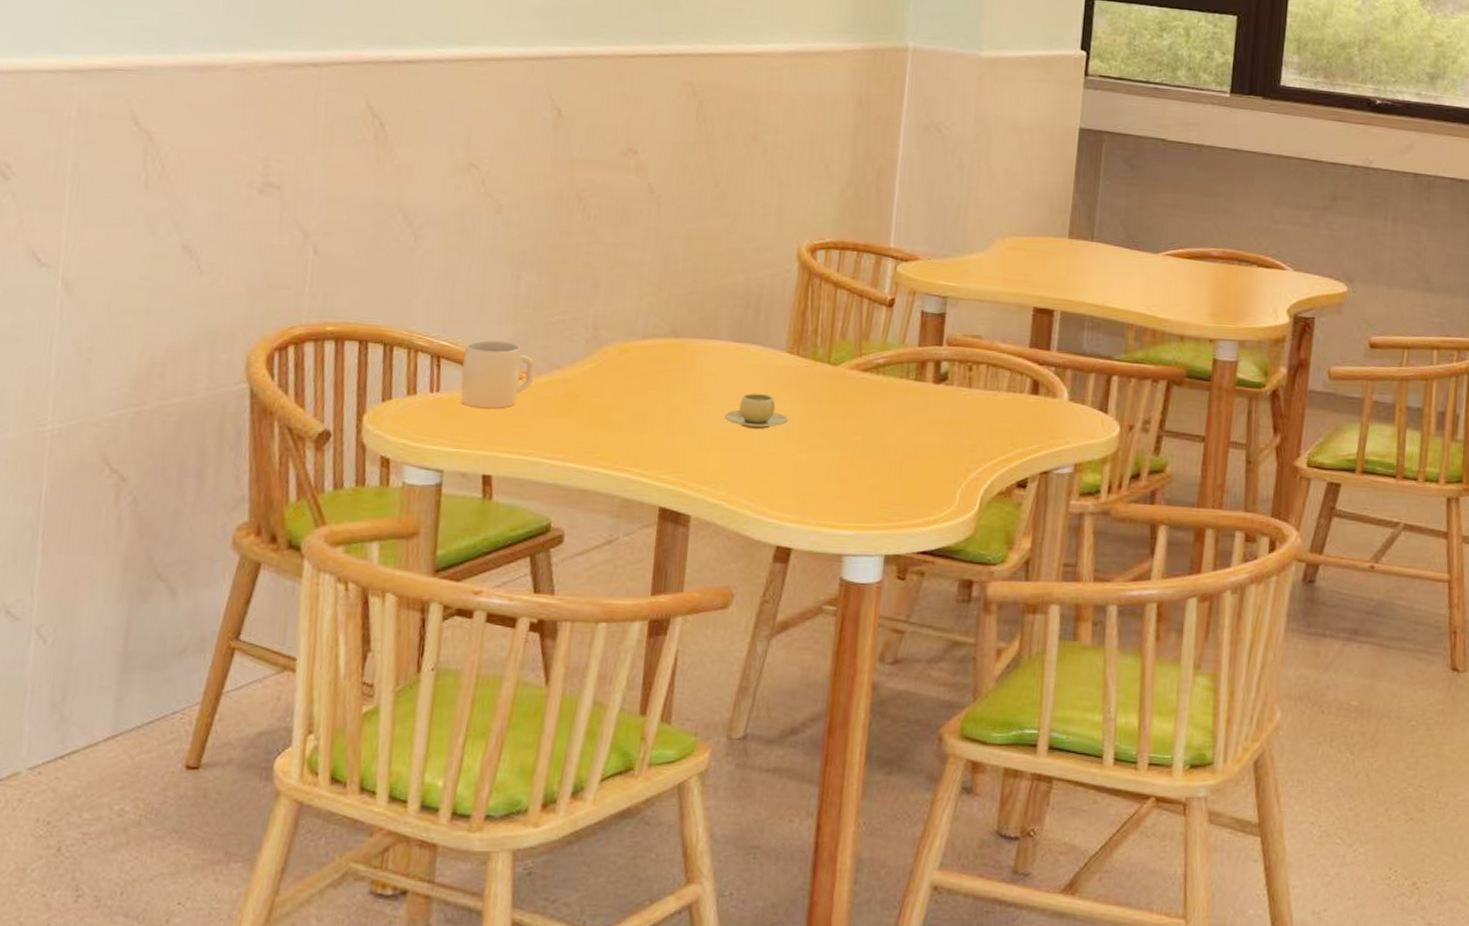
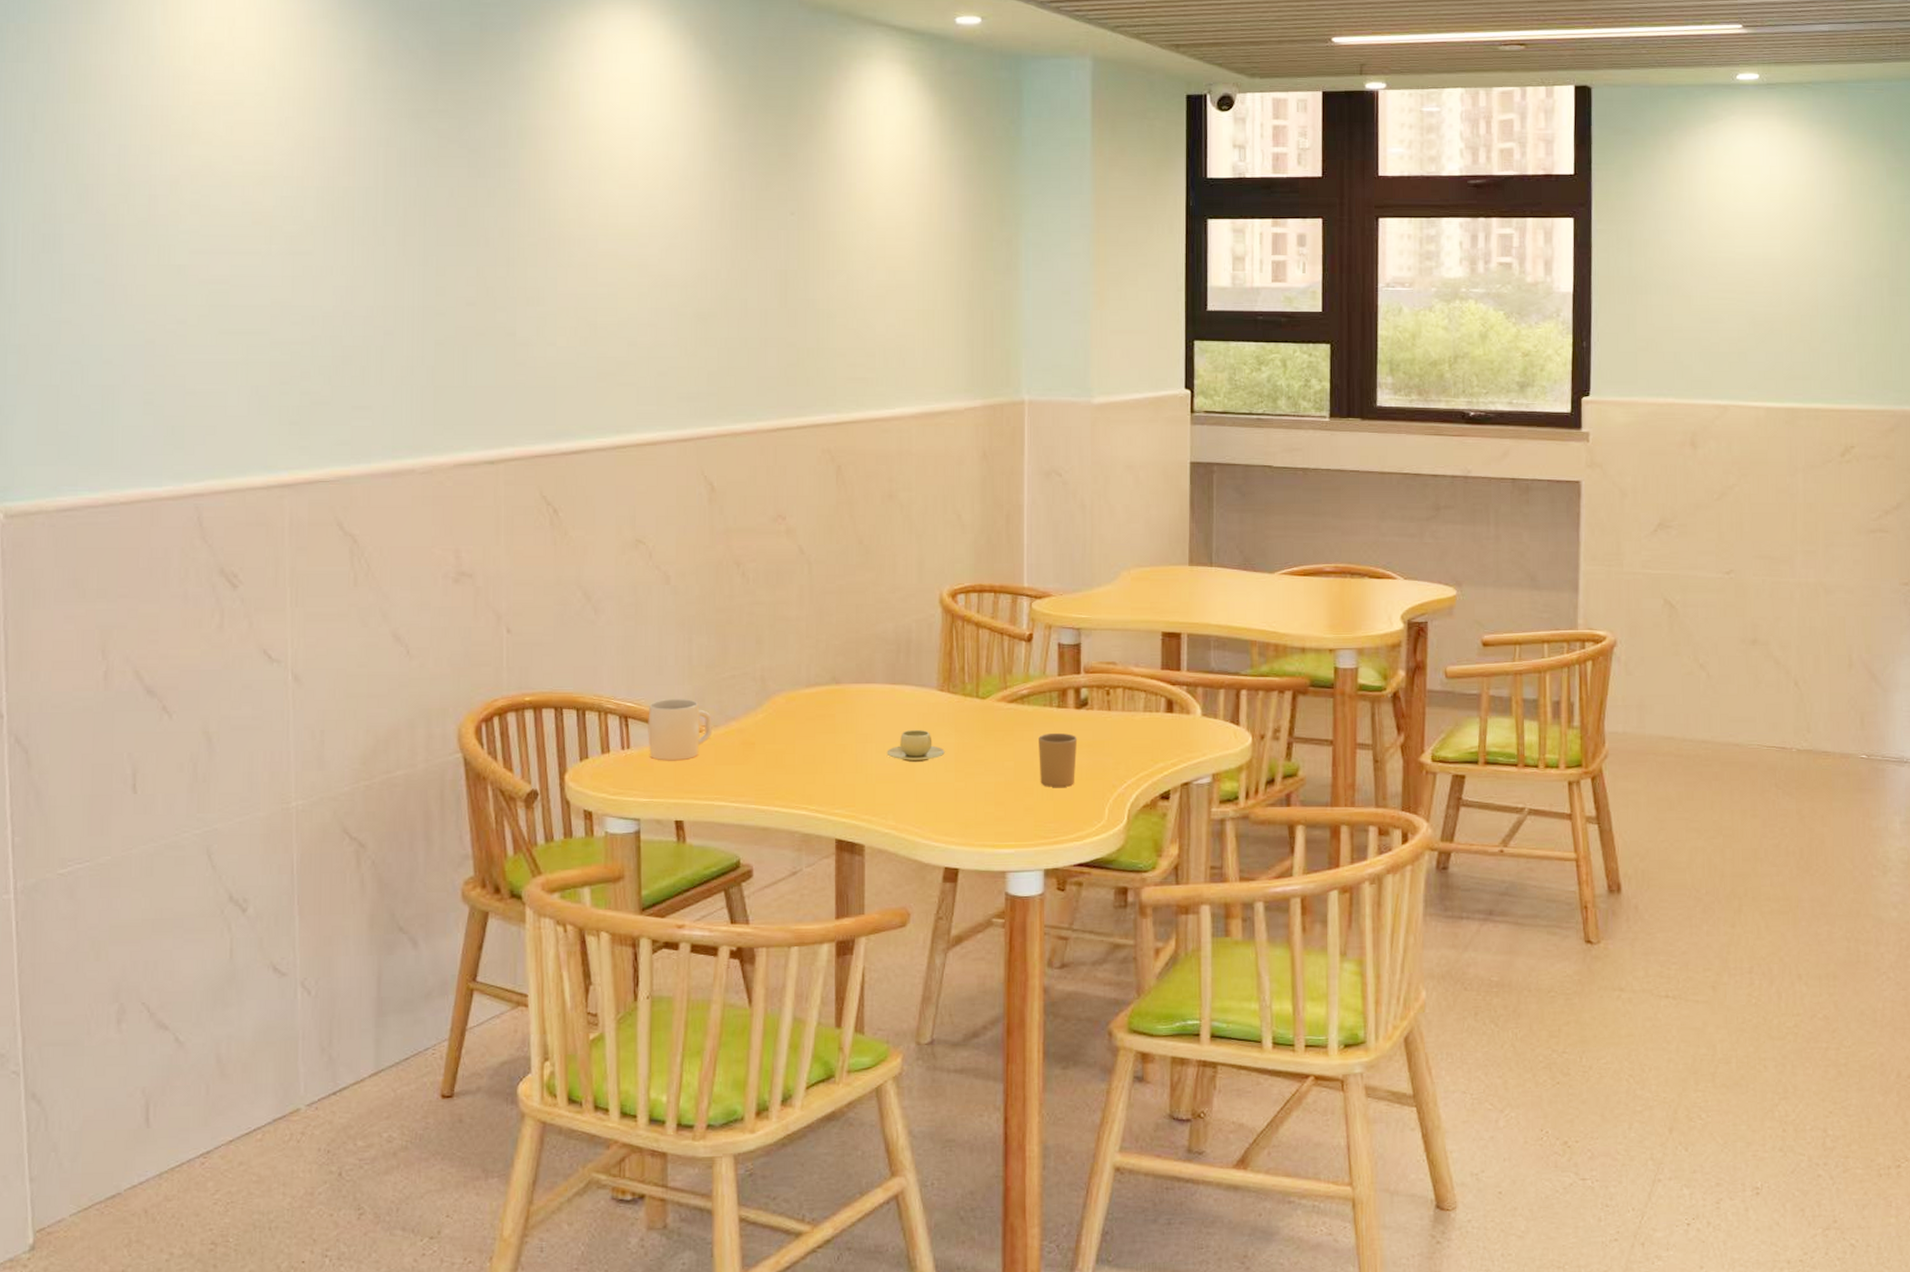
mug: none [888,407,934,467] -> present [1039,732,1078,787]

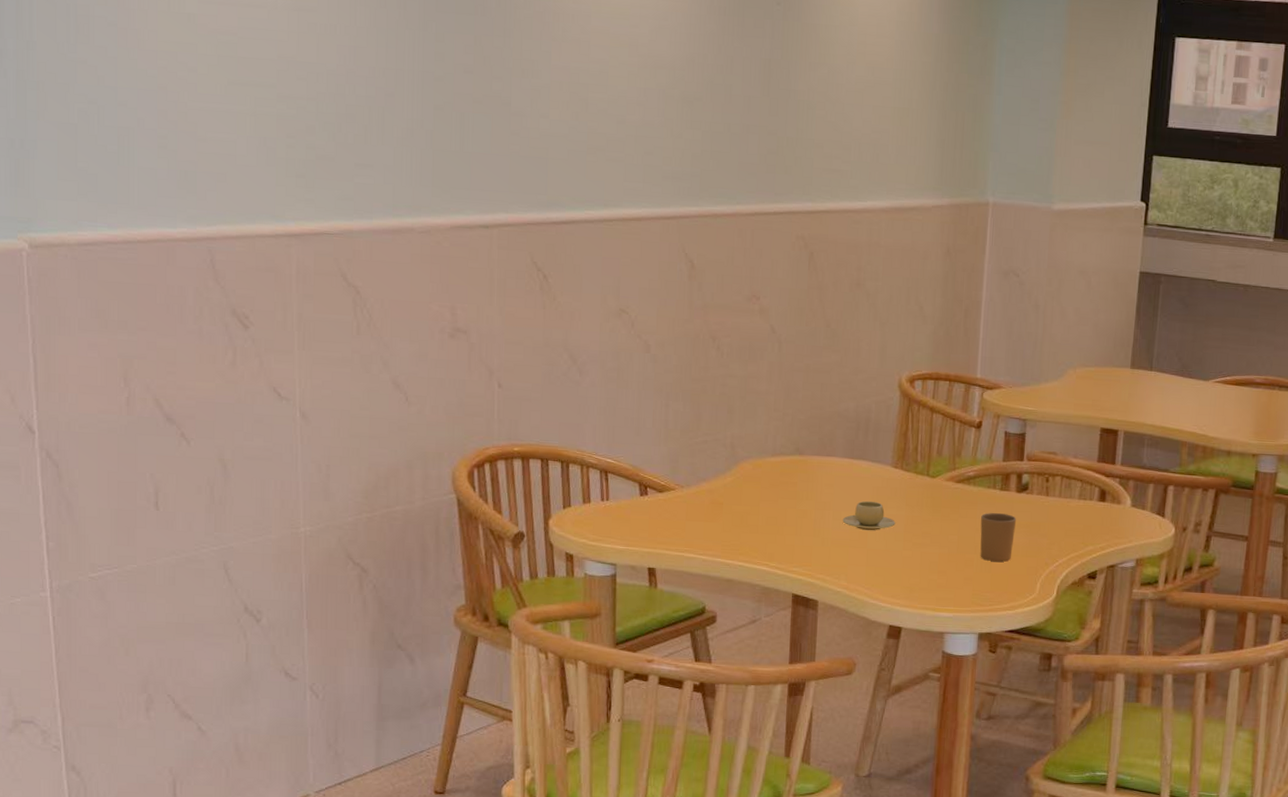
mug: present [648,698,712,761] -> none [625,457,685,515]

